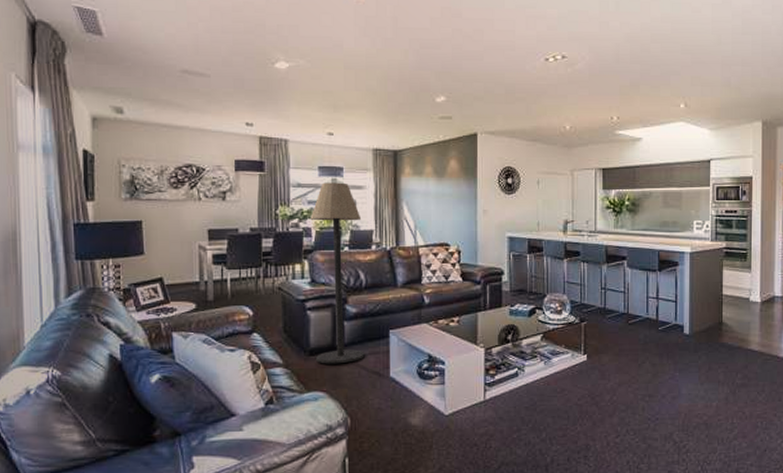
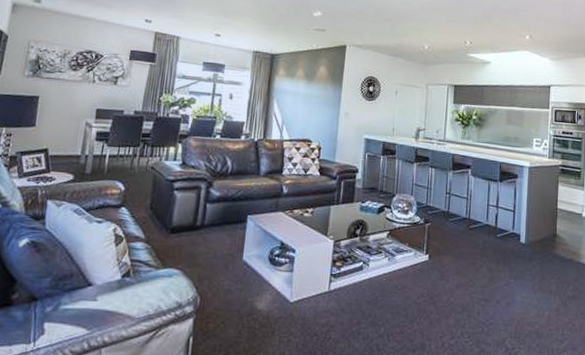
floor lamp: present [310,182,365,364] -> none [176,76,236,244]

